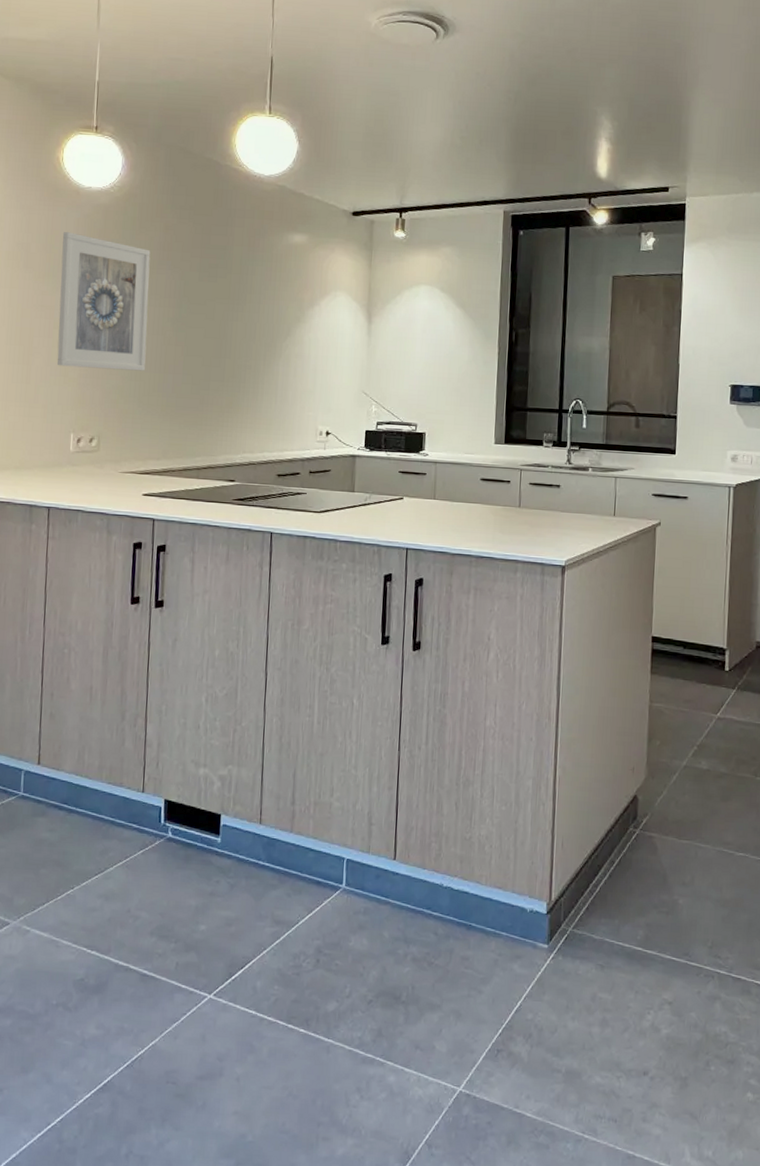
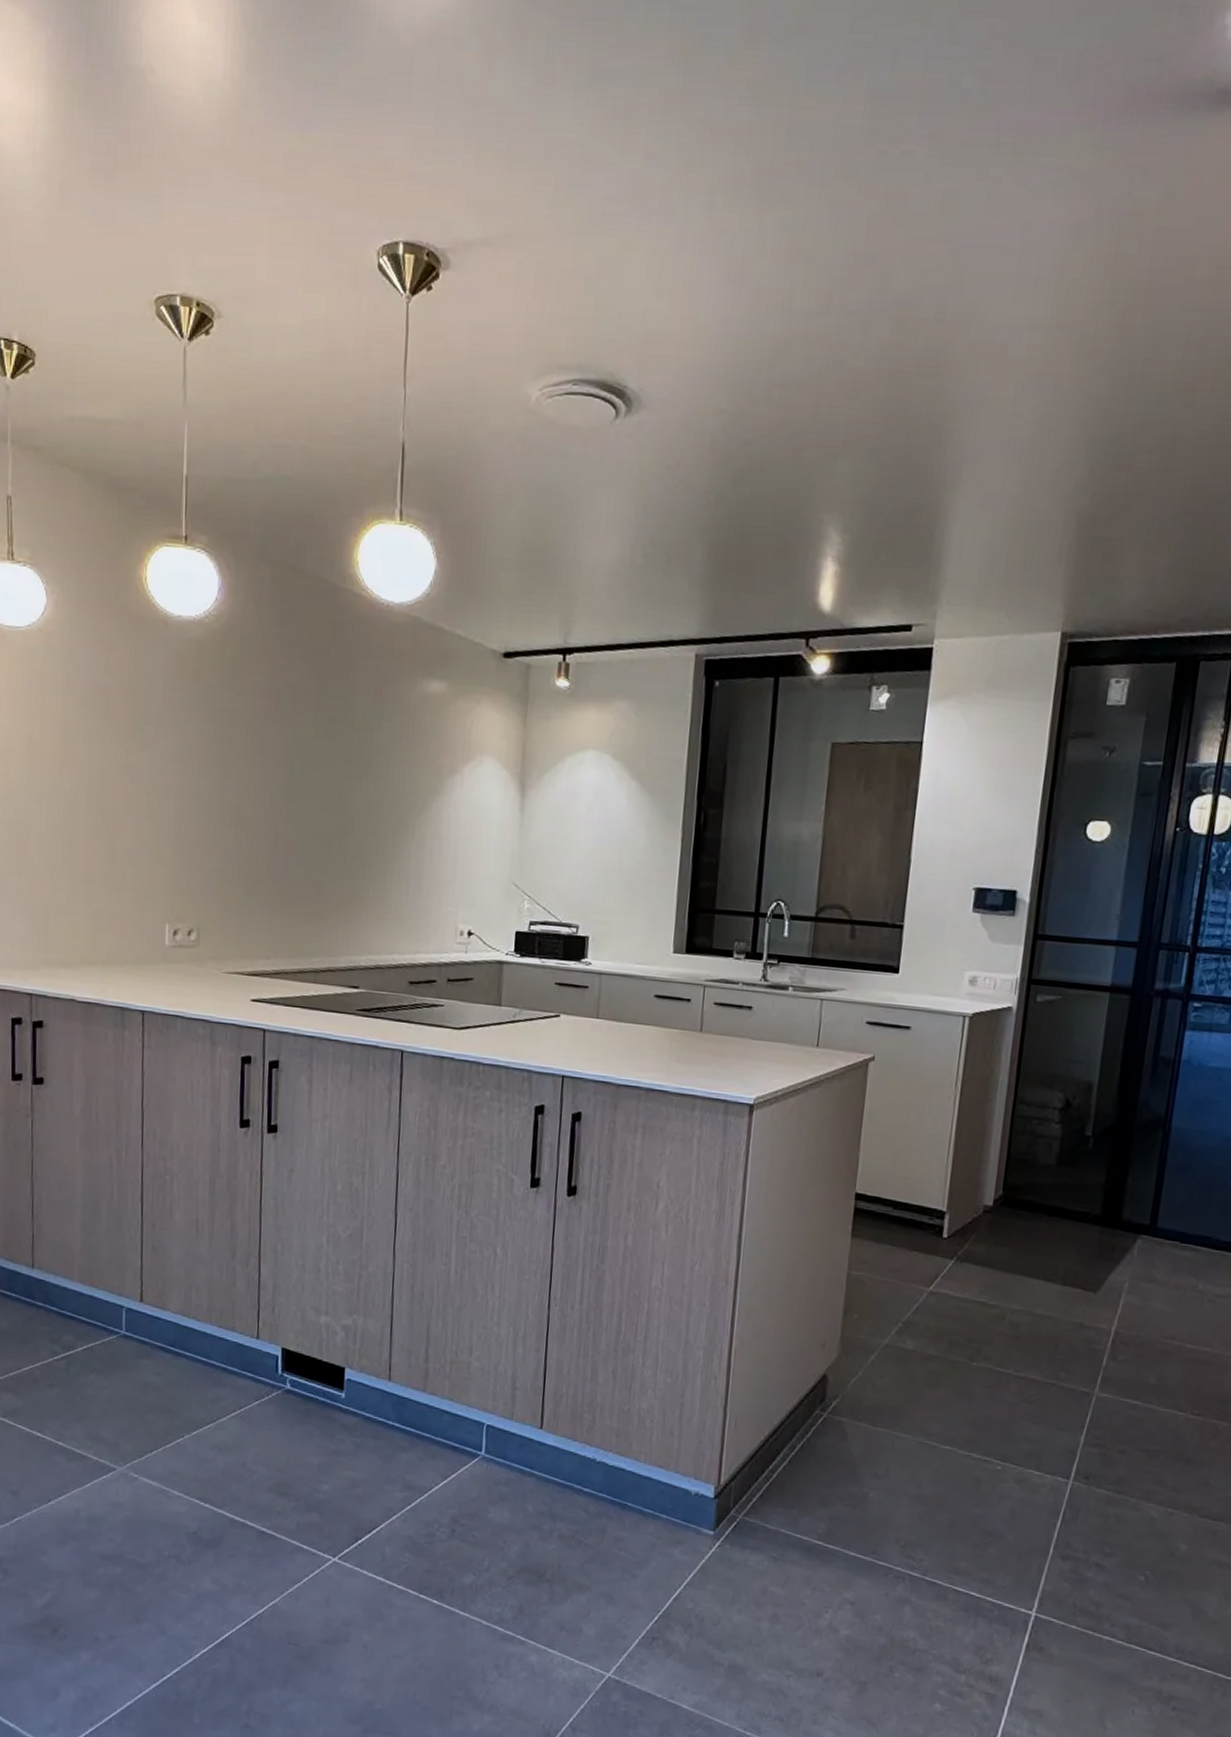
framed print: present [56,232,151,371] -> none [146,673,255,851]

